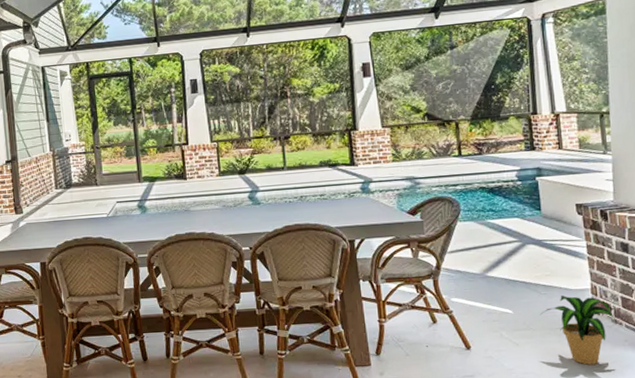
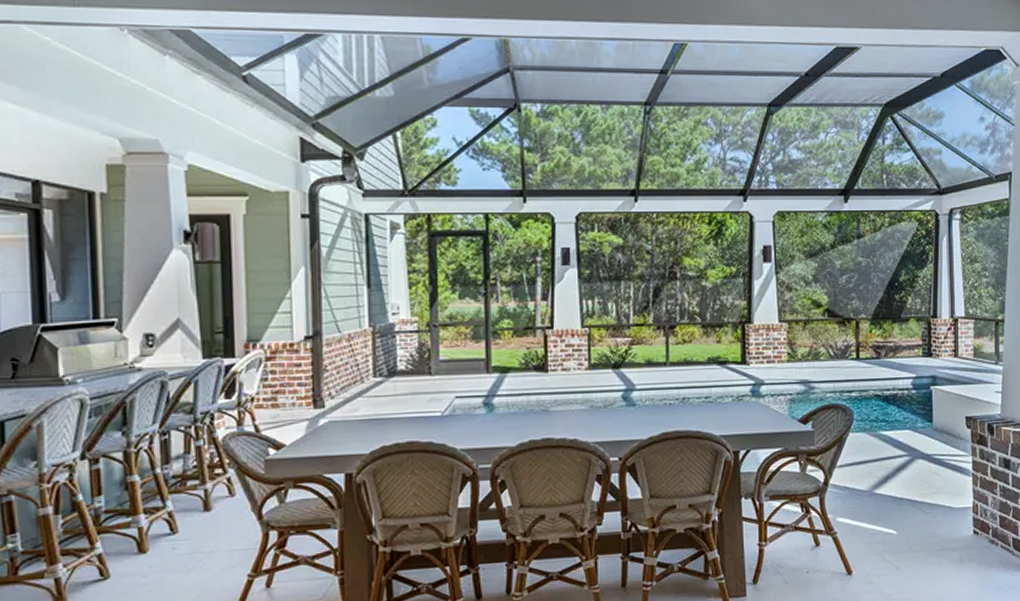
potted plant: present [539,296,617,365] -> none [922,514,993,588]

